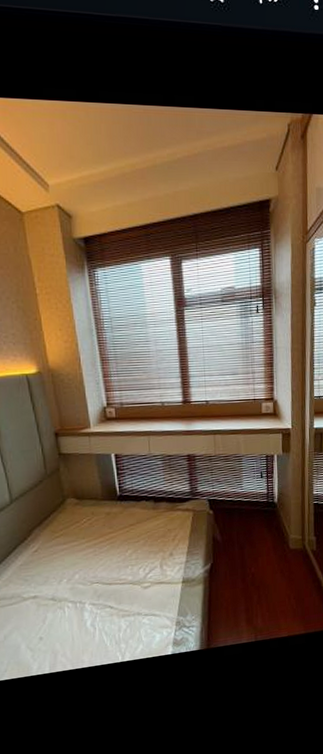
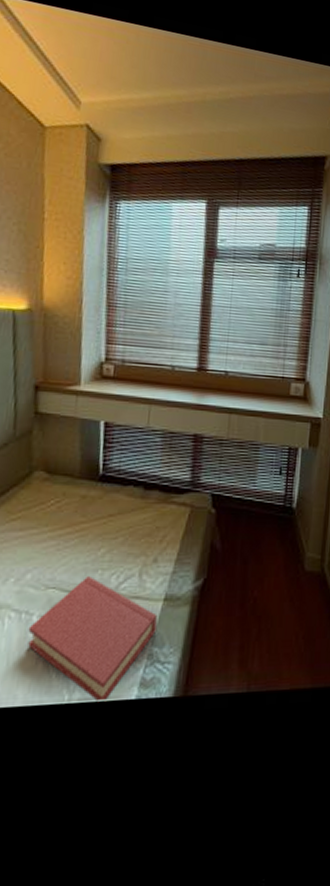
hardback book: none [83,571,180,660] -> present [28,576,157,703]

